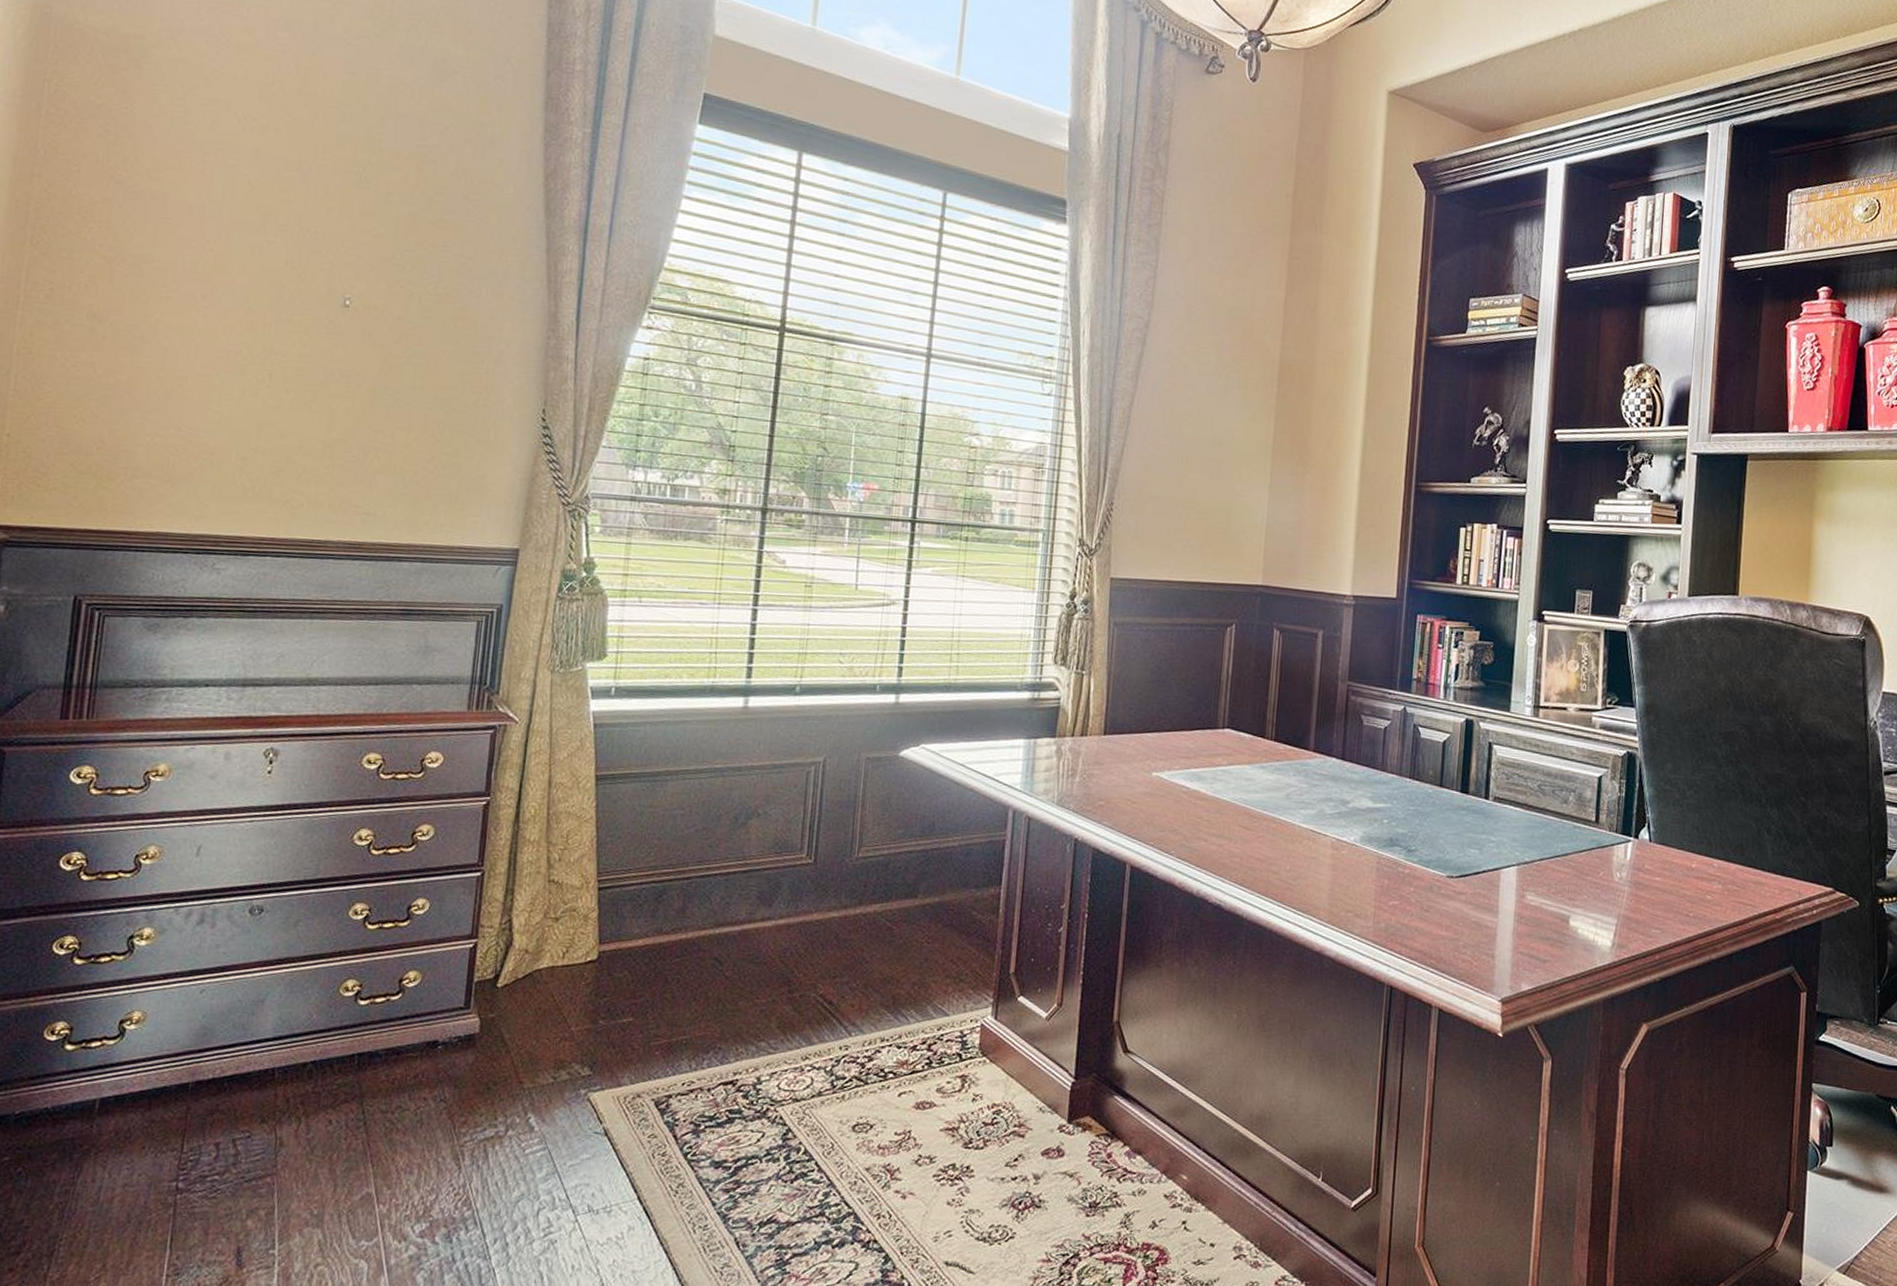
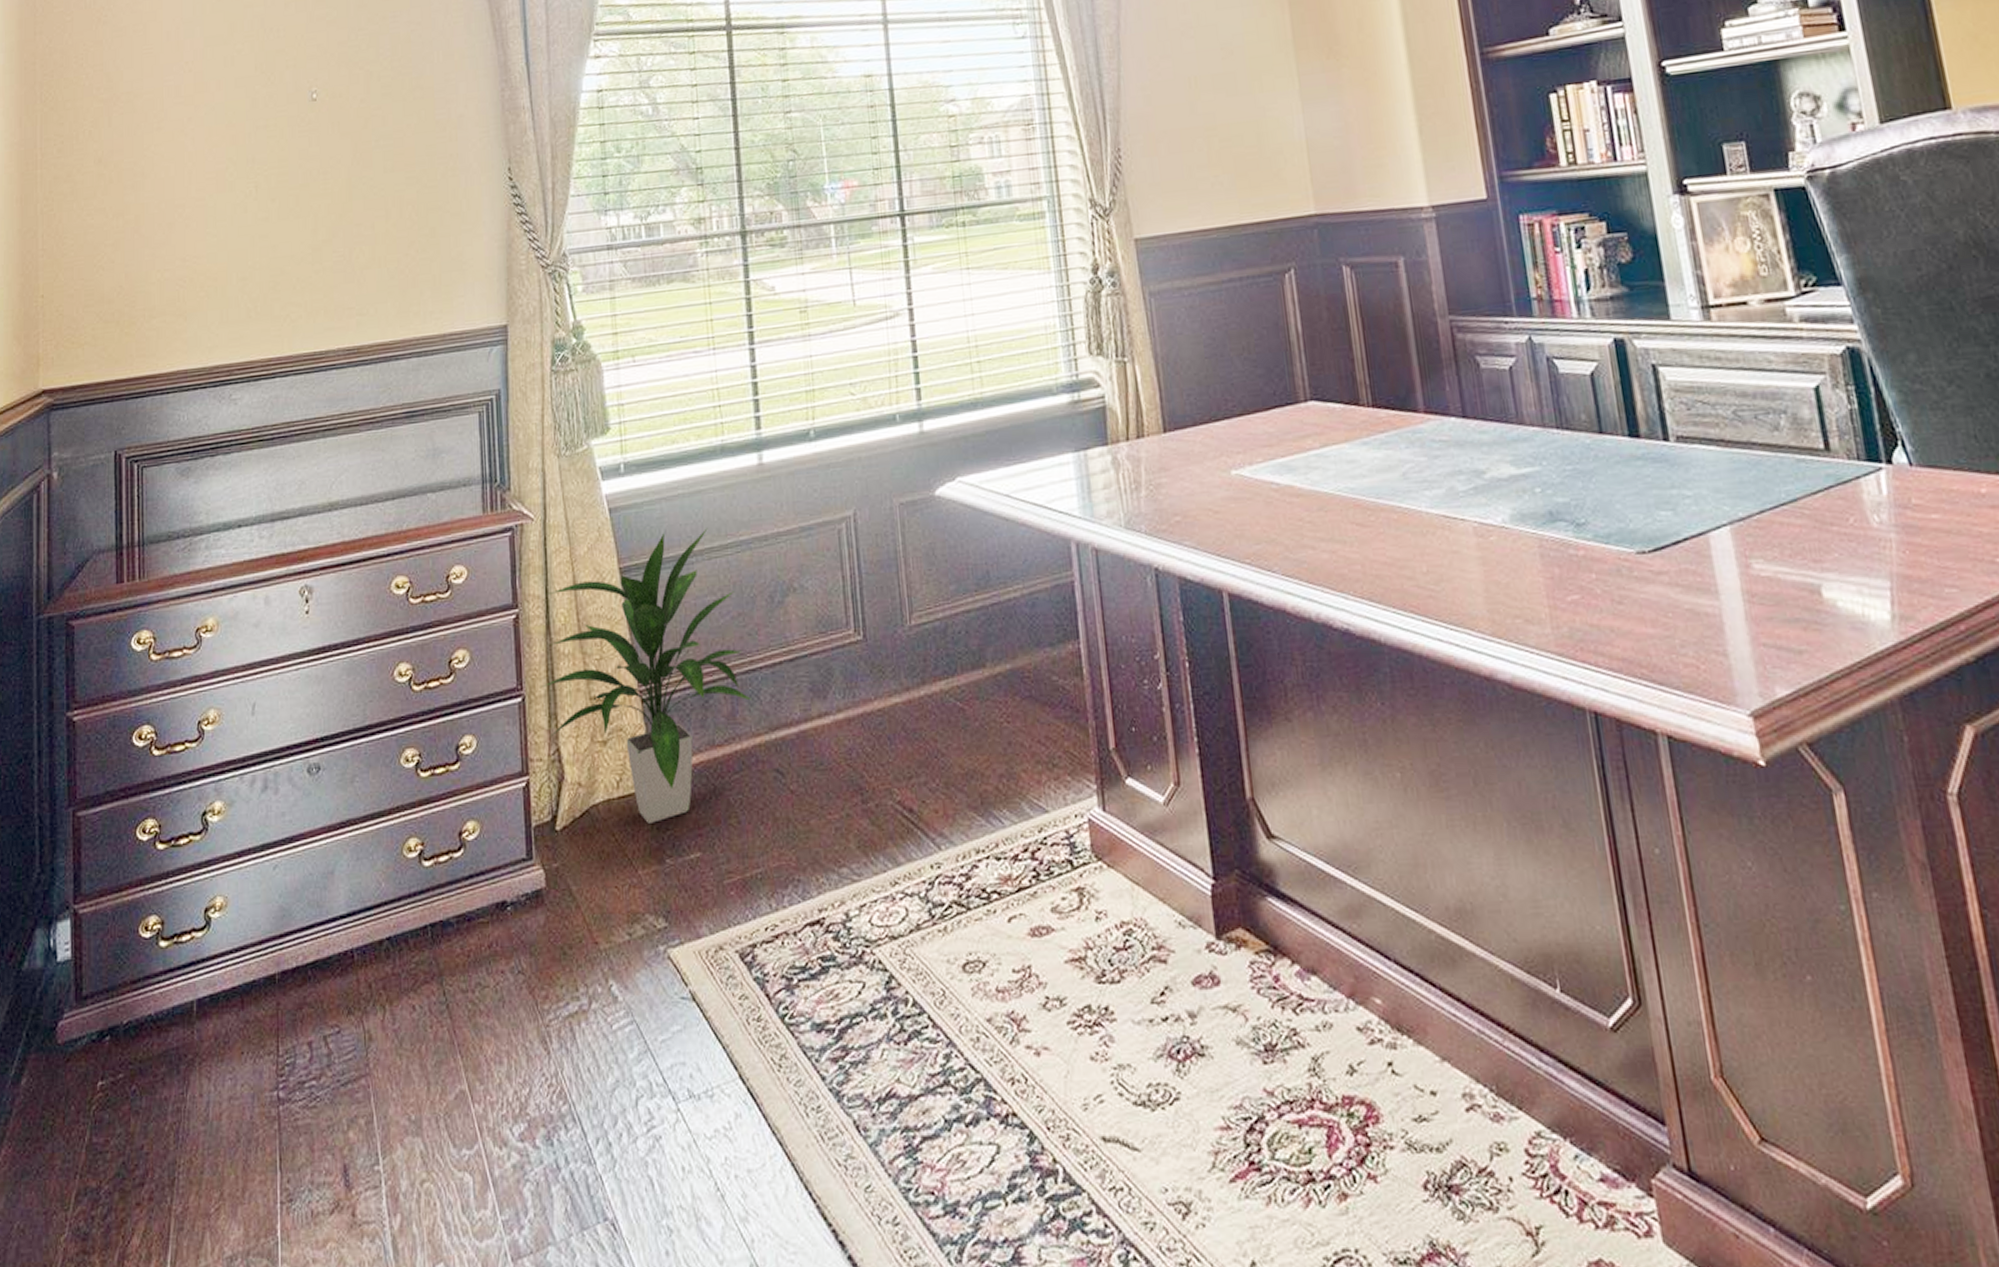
indoor plant: none [502,752,703,990] -> present [541,528,752,823]

